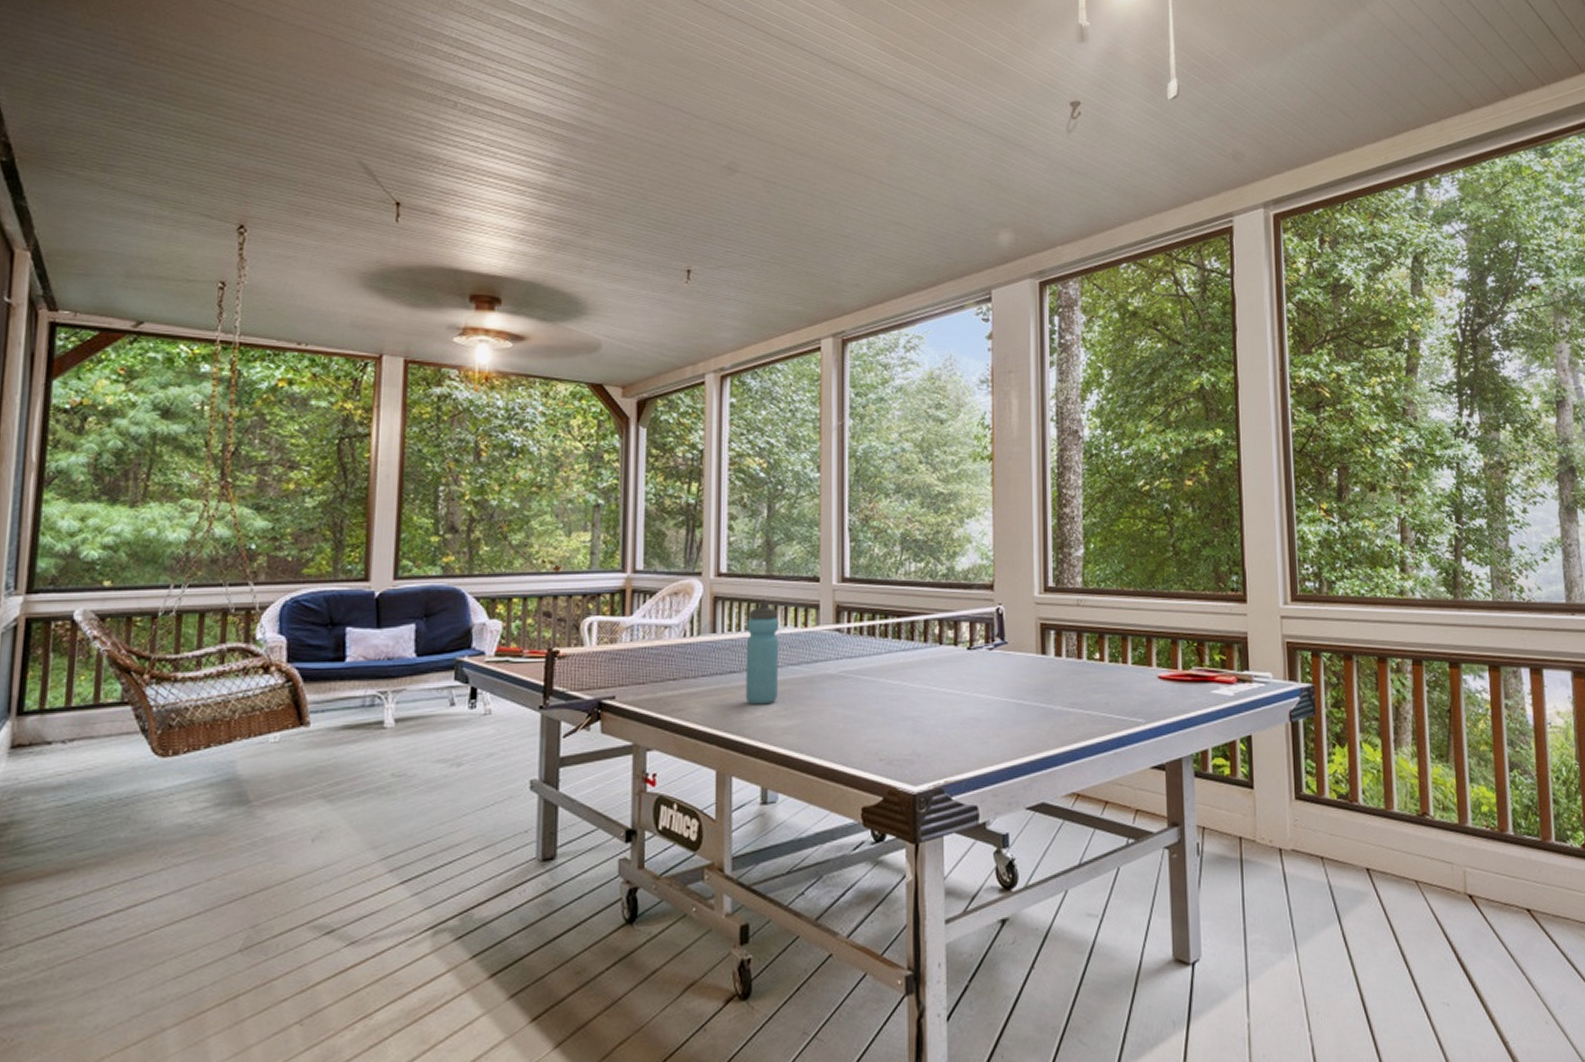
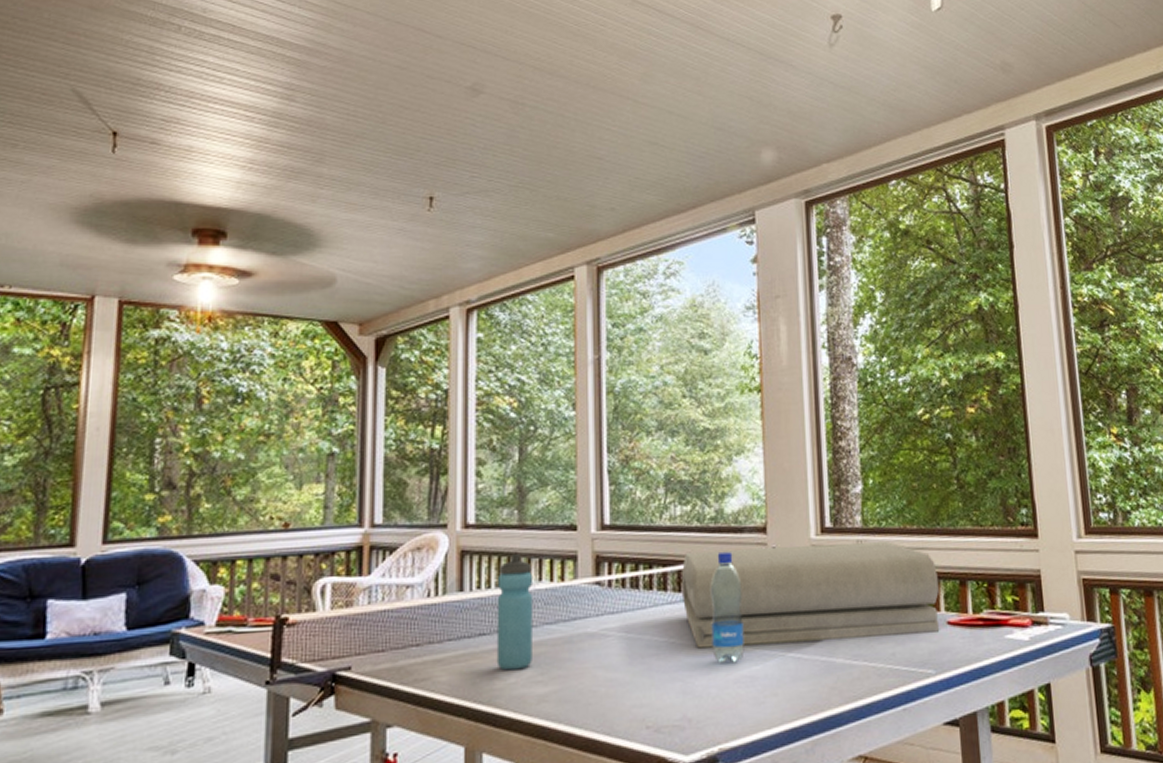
towel: none [915,602,1152,692] -> present [682,542,940,649]
bottle: none [940,606,970,707] -> present [710,552,745,664]

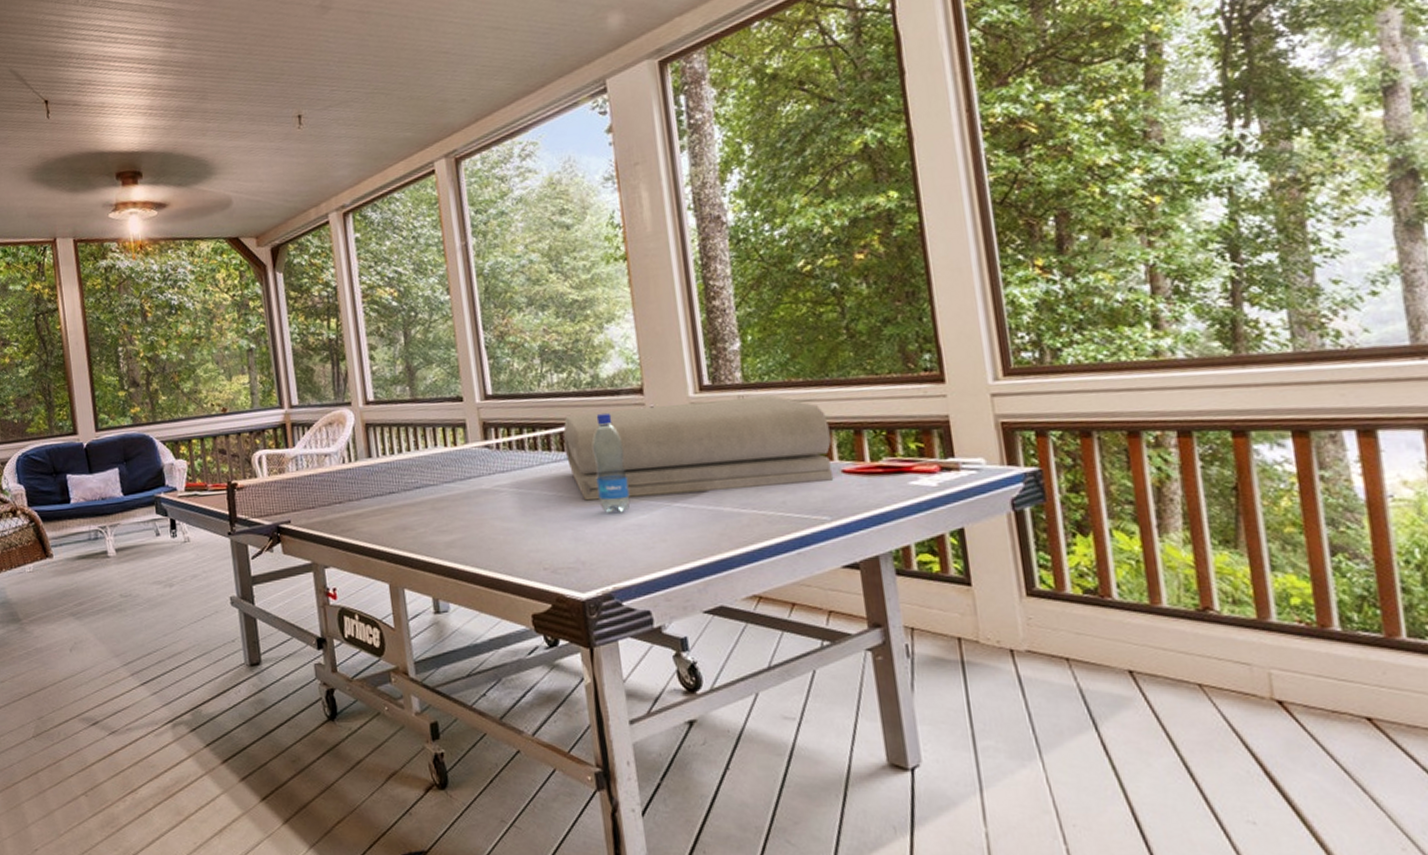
water bottle: present [496,554,534,671] -> none [399,424,437,522]

